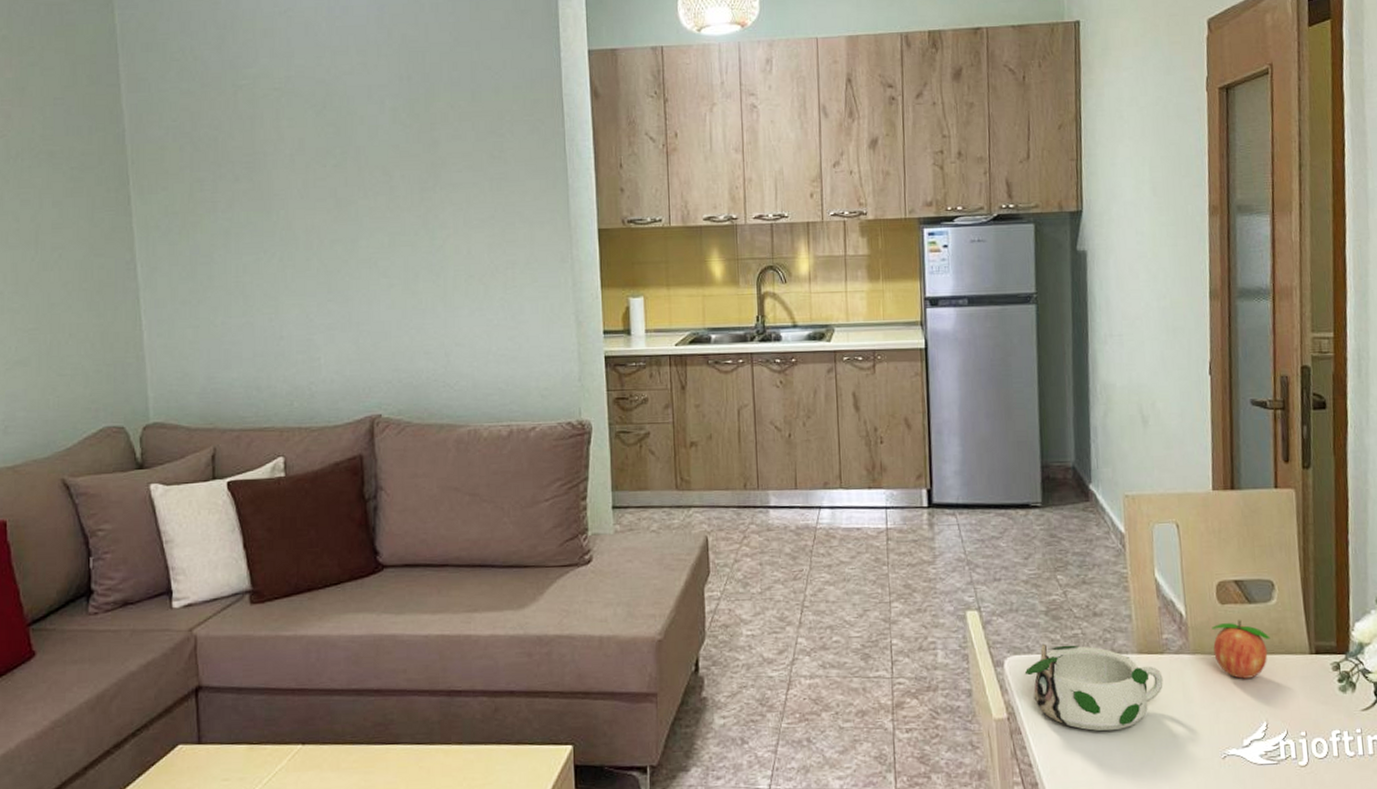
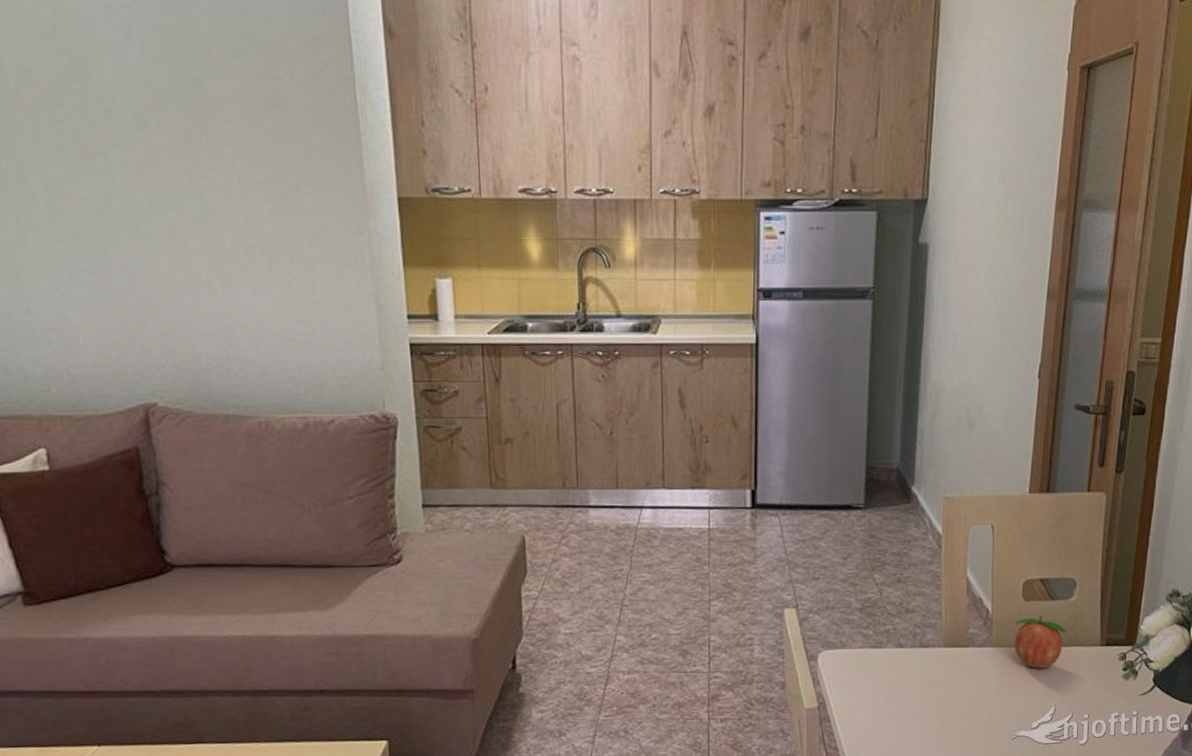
bowl: present [1024,643,1164,731] -> none [836,638,965,717]

